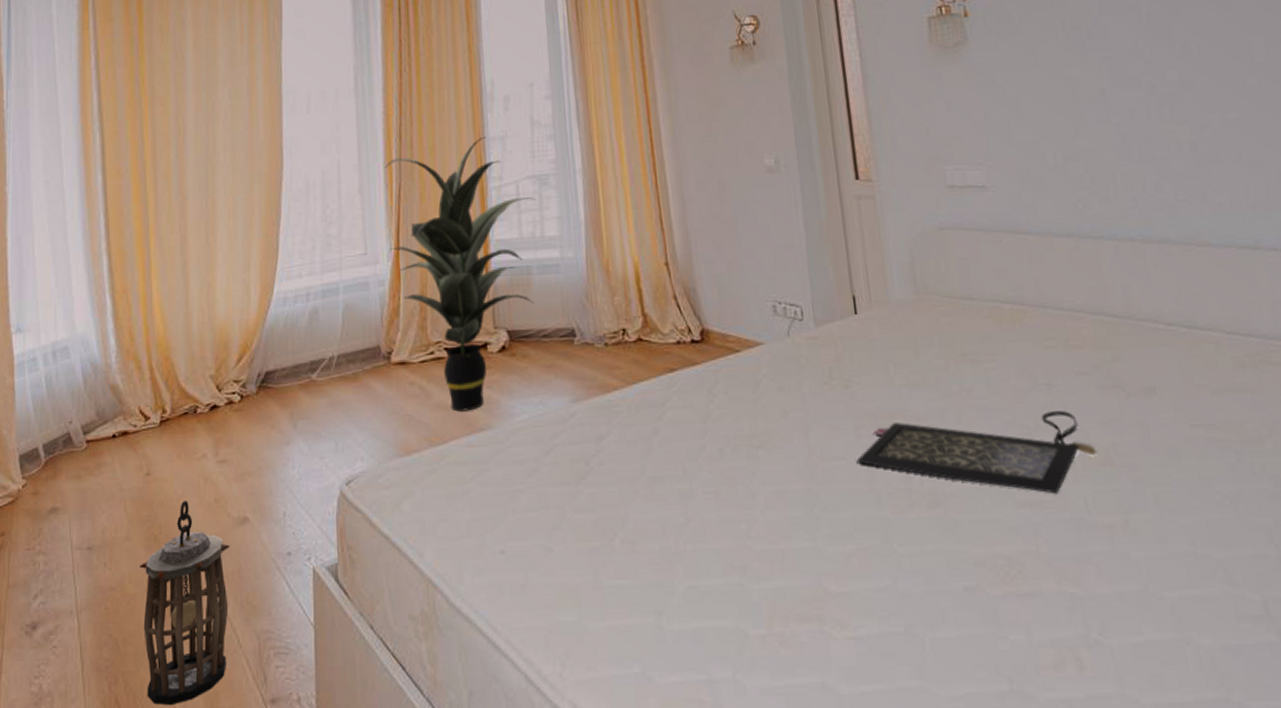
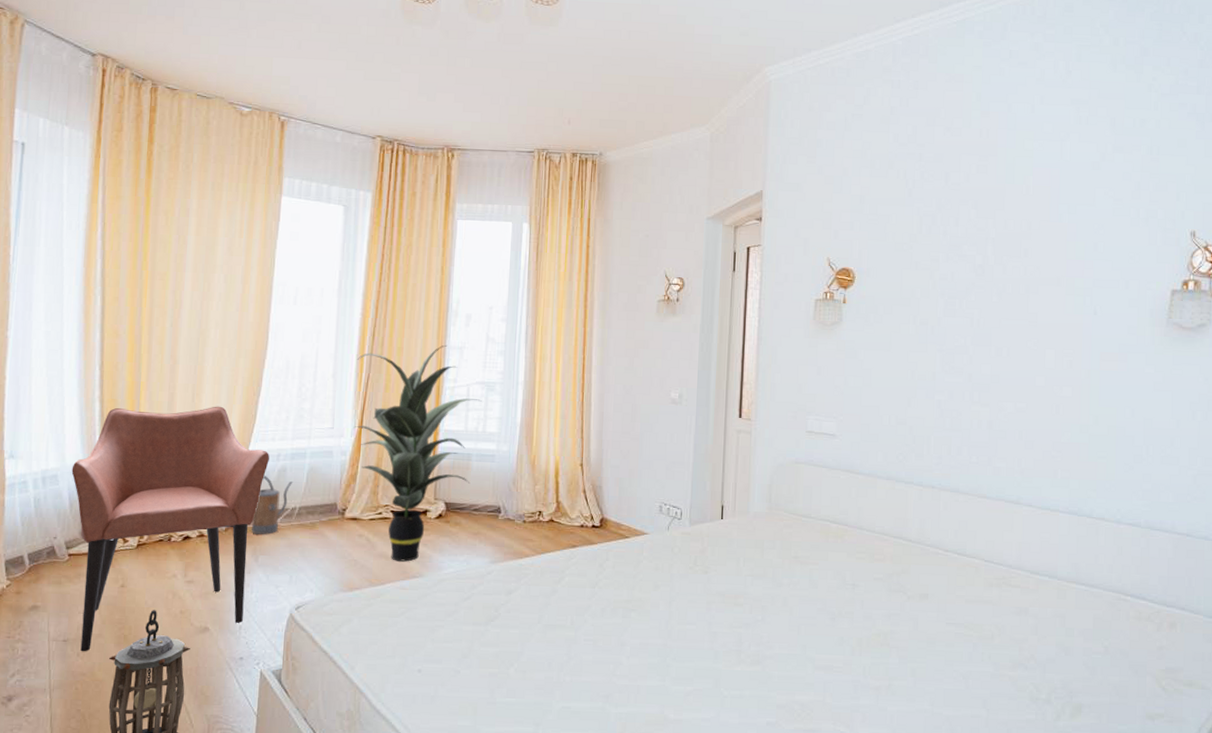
armchair: none [83,243,298,561] -> present [71,406,269,652]
watering can: none [286,321,328,394] -> present [252,476,293,535]
clutch bag: present [856,410,1097,494] -> none [704,602,879,663]

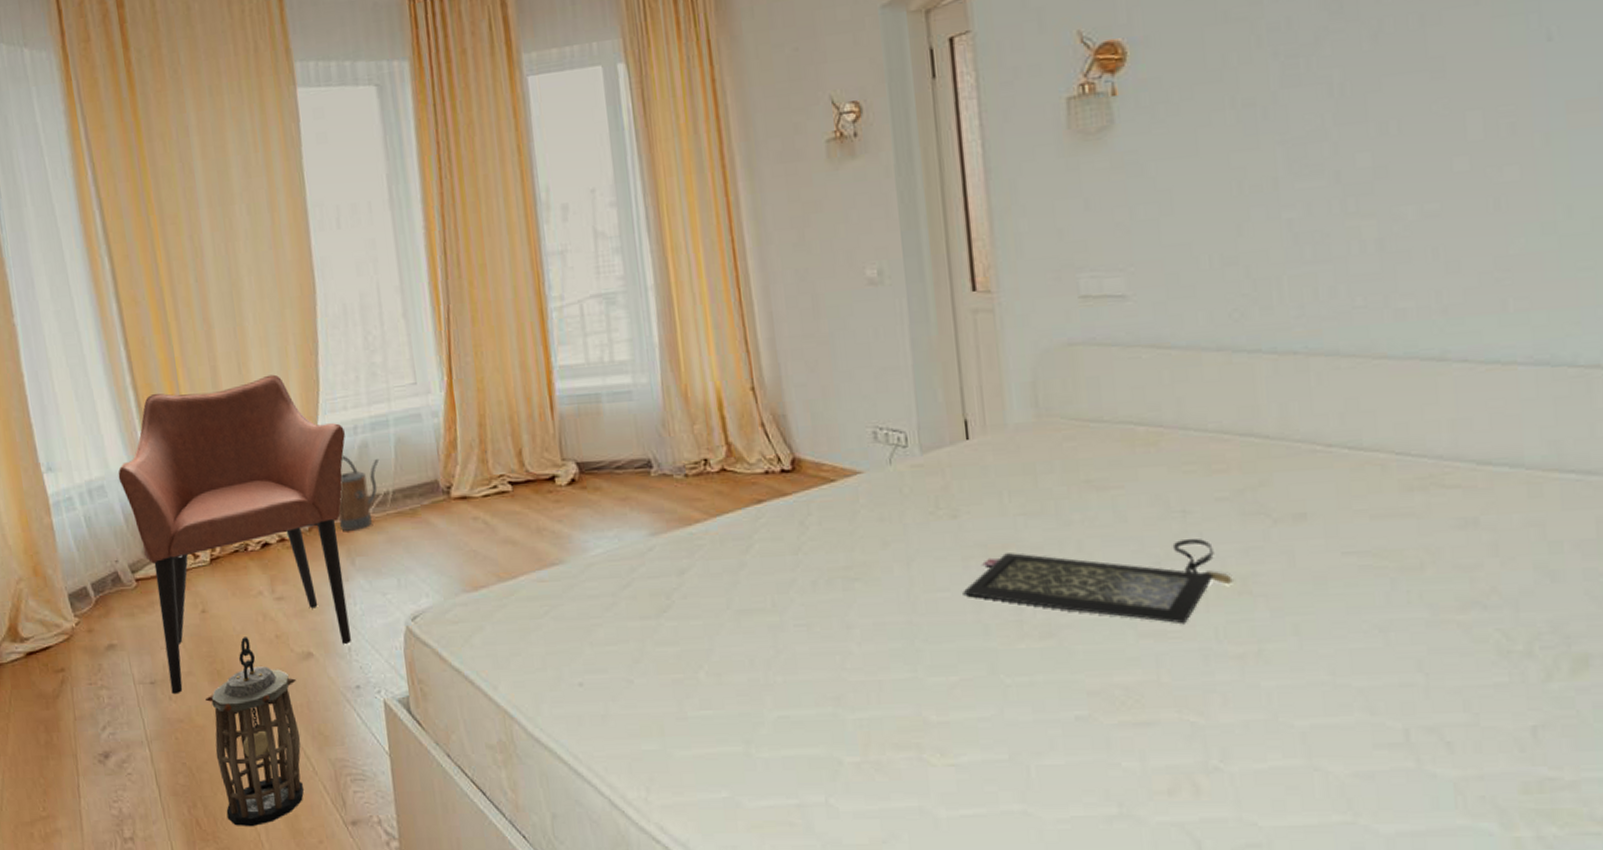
indoor plant: present [355,344,482,562] -> none [429,250,605,547]
clutch bag: none [704,602,879,663] -> present [963,538,1233,625]

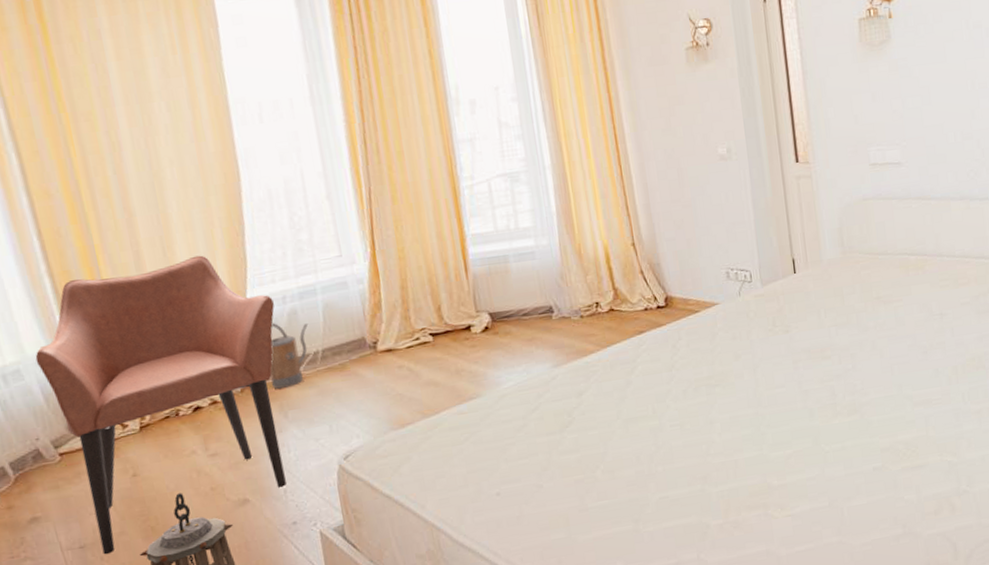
clutch bag: present [963,538,1233,625] -> none [794,332,973,394]

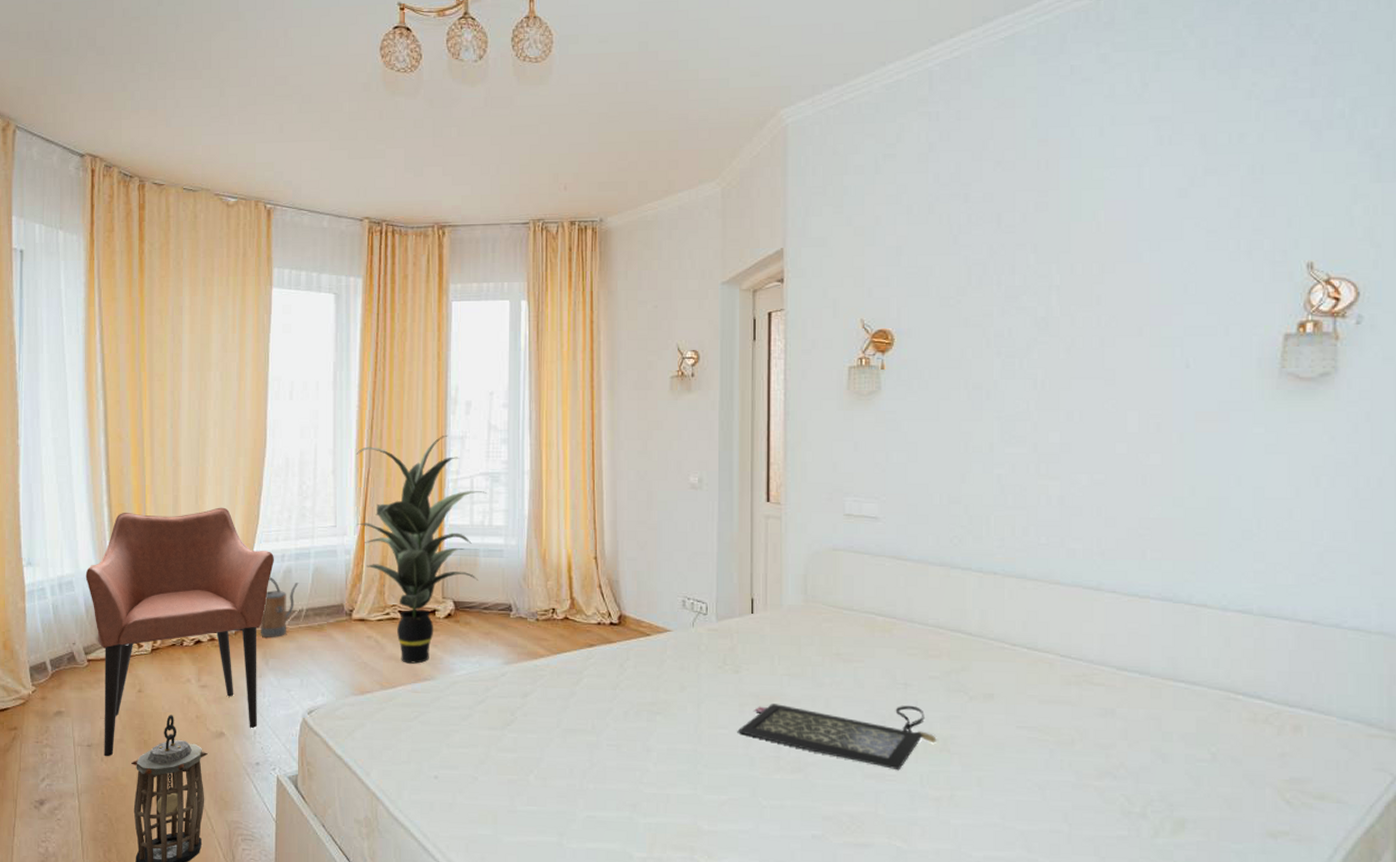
indoor plant: none [351,138,513,386] -> present [356,434,487,664]
clutch bag: none [794,332,973,394] -> present [737,704,937,771]

